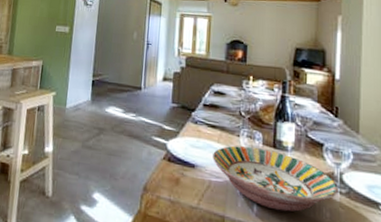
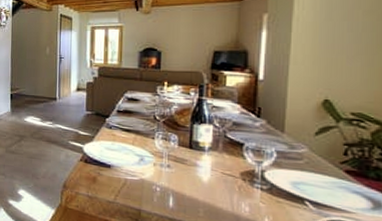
serving bowl: present [213,145,340,212] -> none [128,147,260,207]

